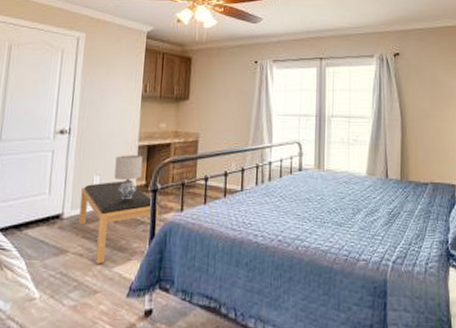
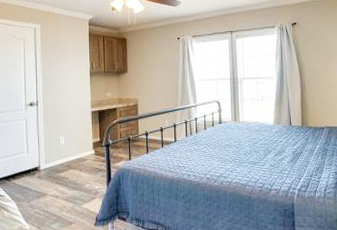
bench: present [78,181,159,264] -> none [52,139,113,203]
lamp: present [114,155,143,200] -> none [75,119,96,154]

